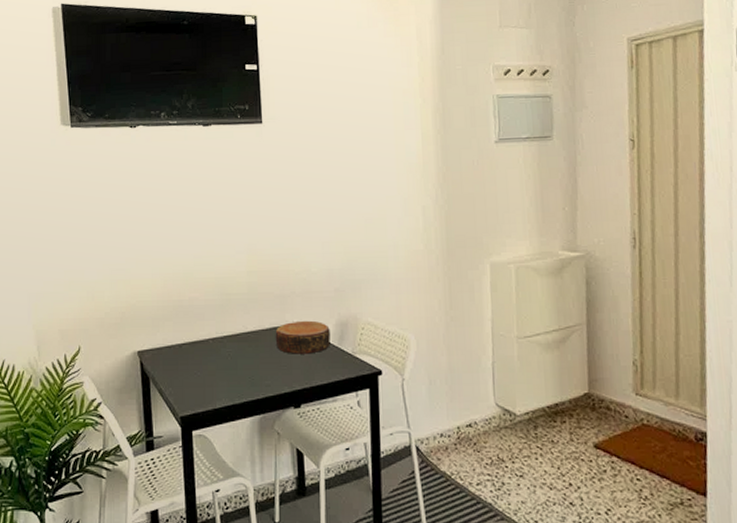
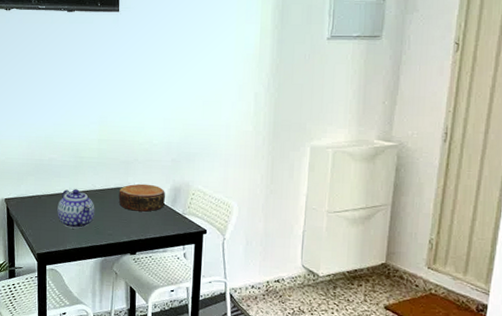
teapot: none [202,333,248,382] -> present [57,189,95,229]

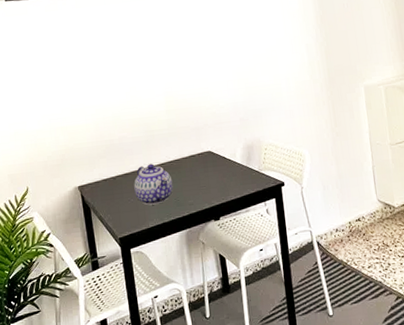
bowl: present [118,183,165,212] -> none [193,146,240,176]

